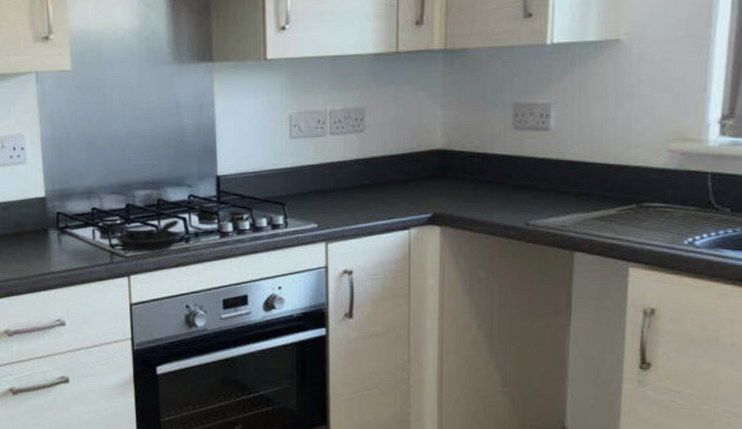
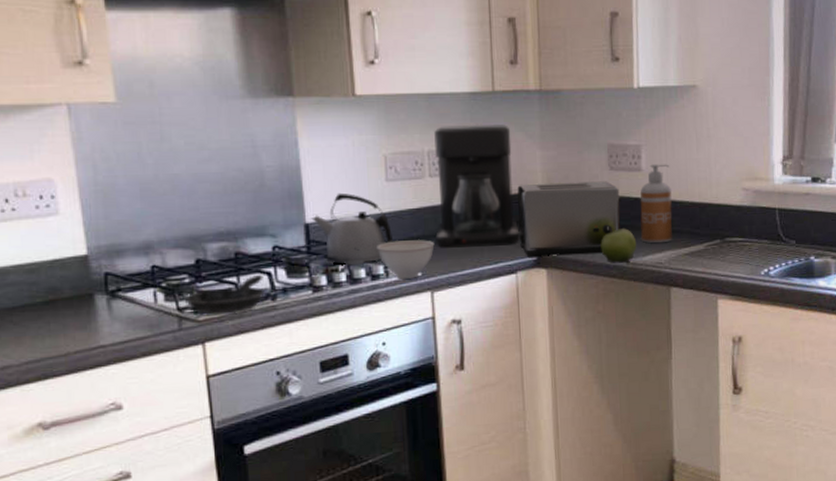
kettle: none [222,148,293,216] -> present [311,192,393,267]
bowl: none [278,194,331,229] -> present [376,240,435,279]
coffee maker: none [333,84,415,201] -> present [434,124,520,247]
toaster: none [415,140,525,216] -> present [517,181,621,258]
fruit: none [499,189,539,224] -> present [601,228,637,263]
soap dispenser: none [545,123,582,206] -> present [640,164,672,244]

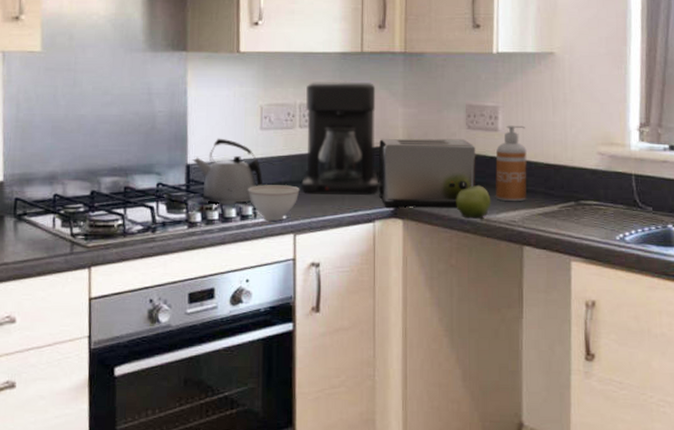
frying pan: present [185,274,266,314] -> none [79,208,148,241]

